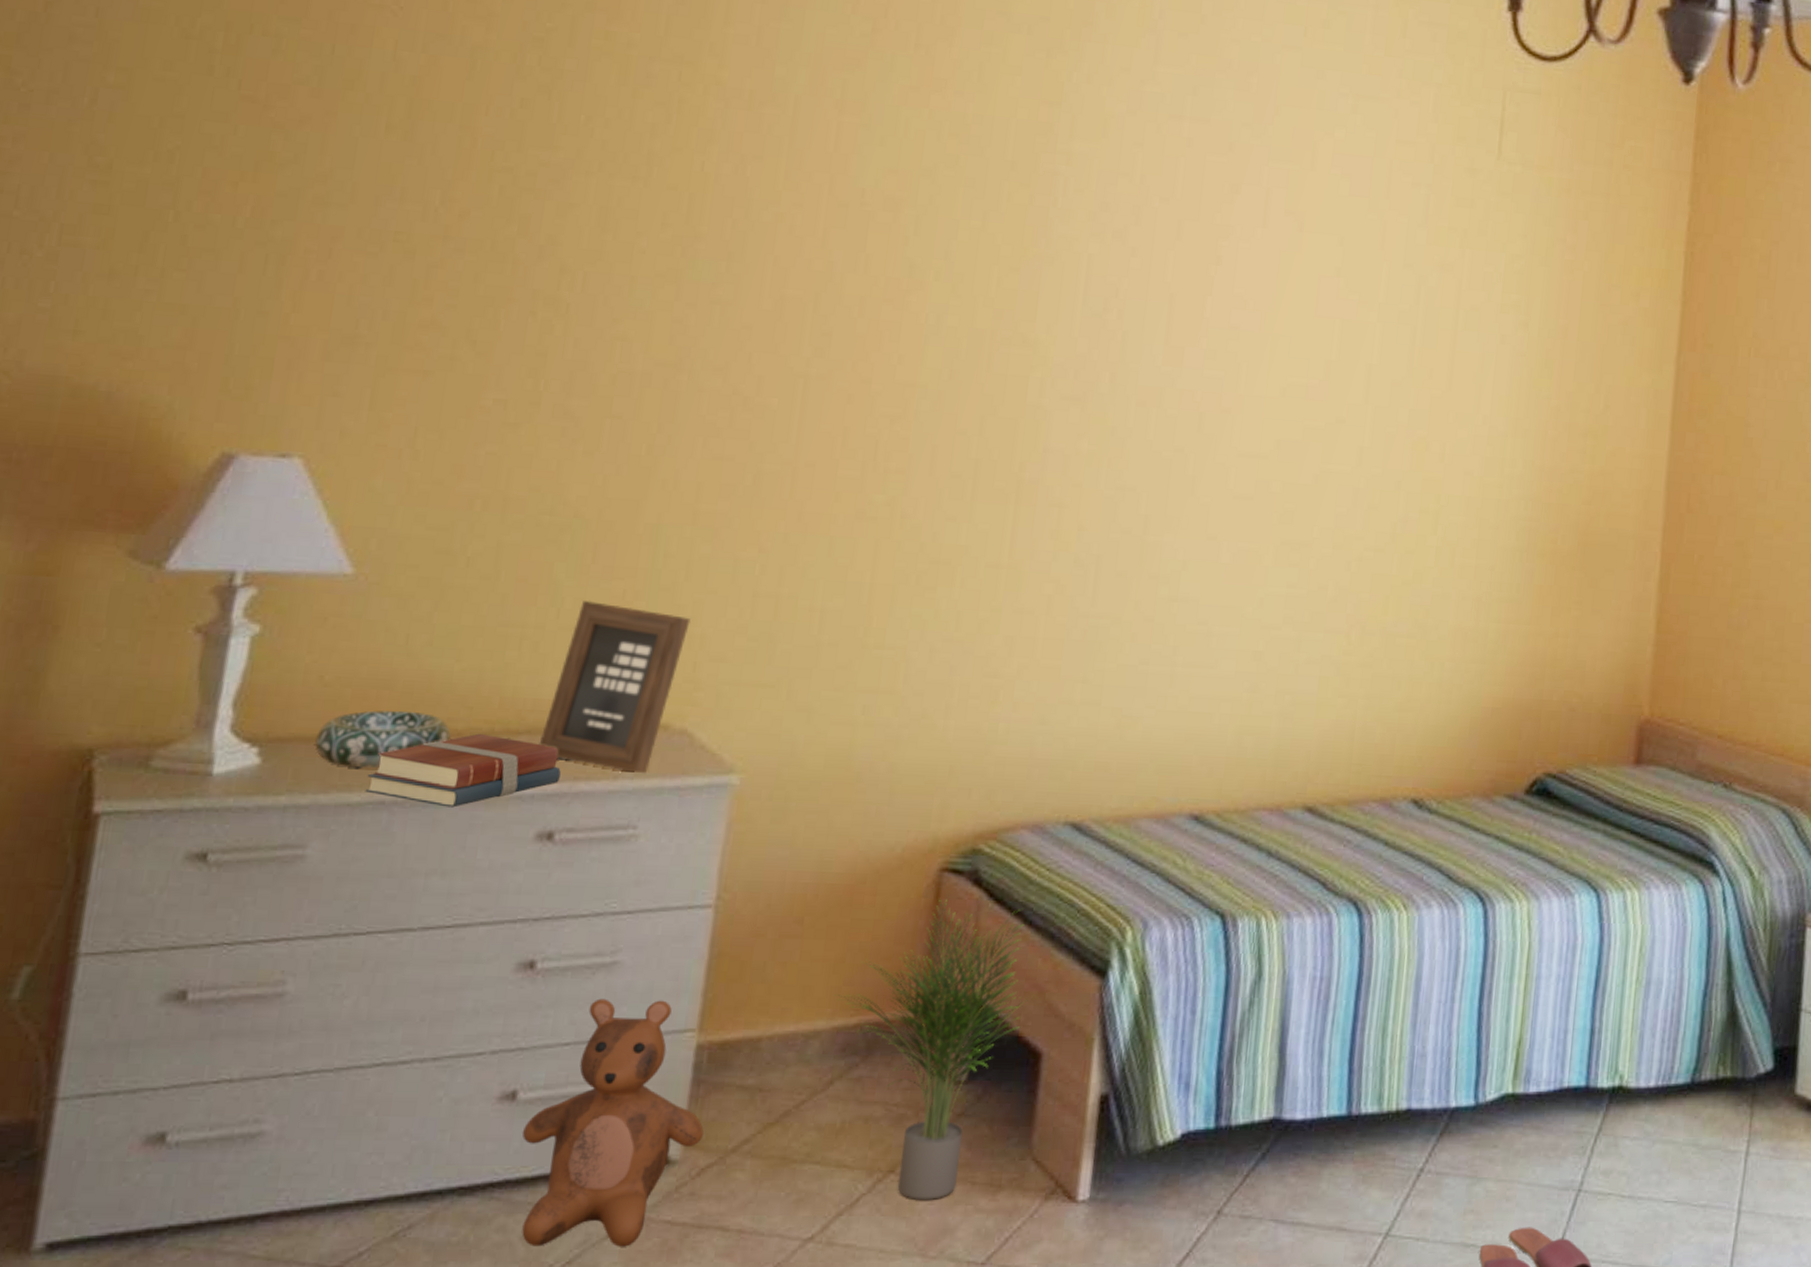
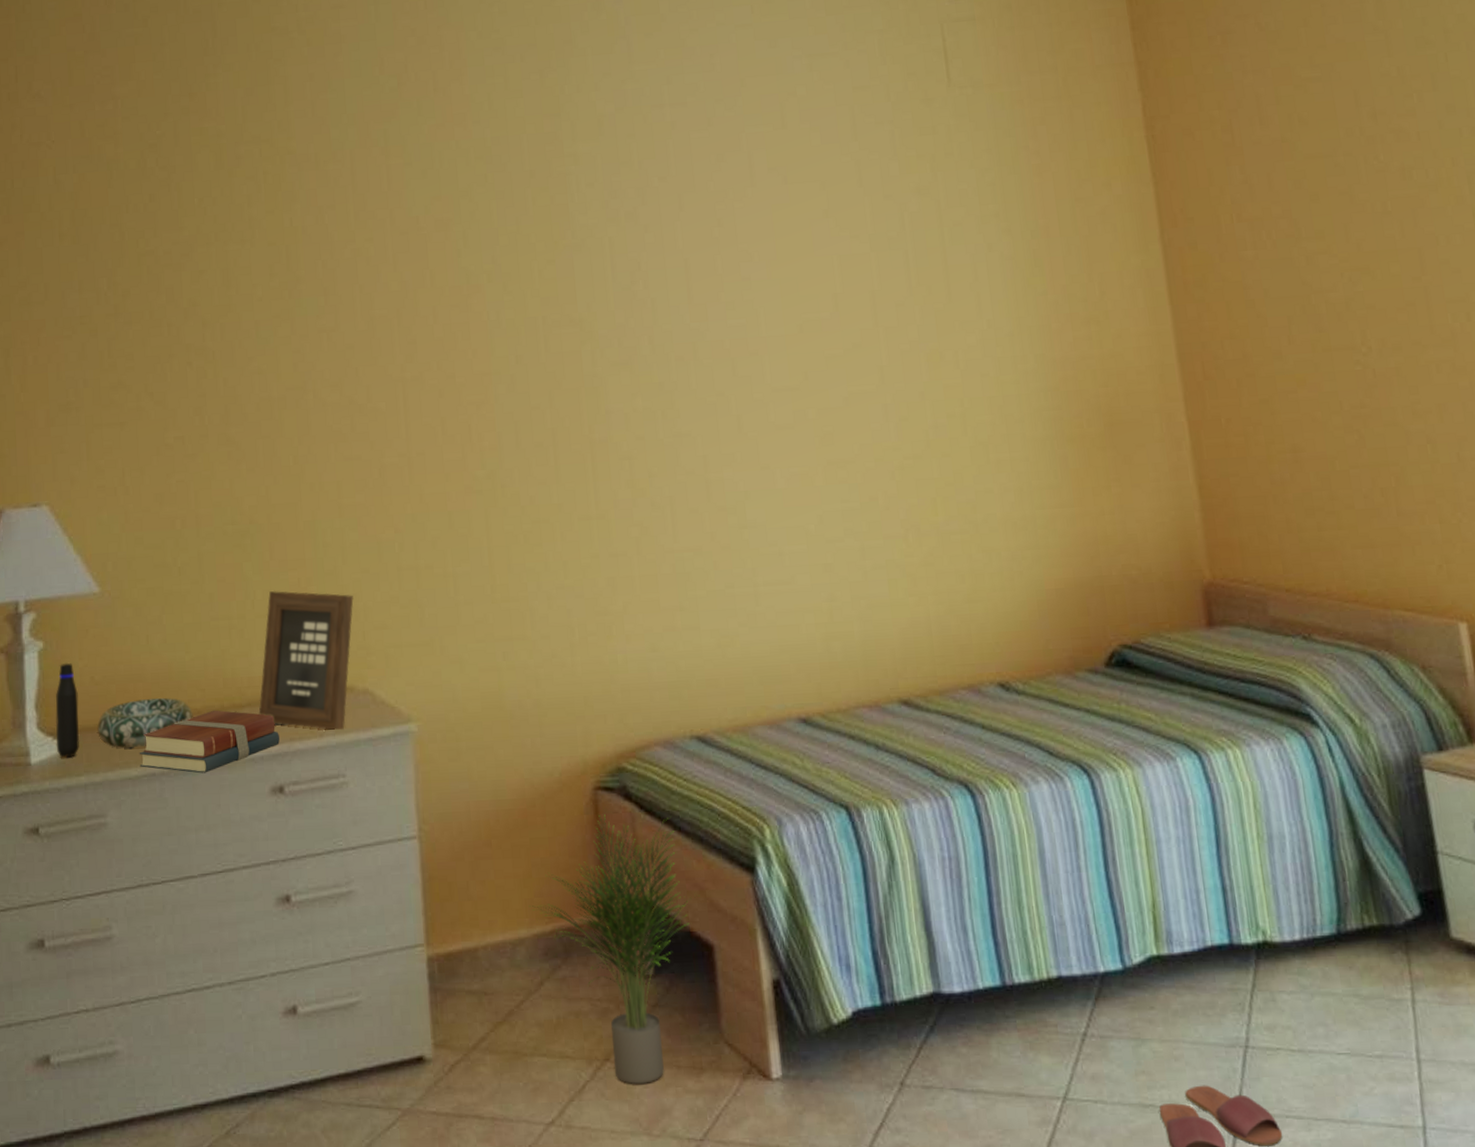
water bottle: none [252,654,298,772] -> present [55,662,80,758]
teddy bear: present [522,998,704,1247] -> none [306,921,447,1138]

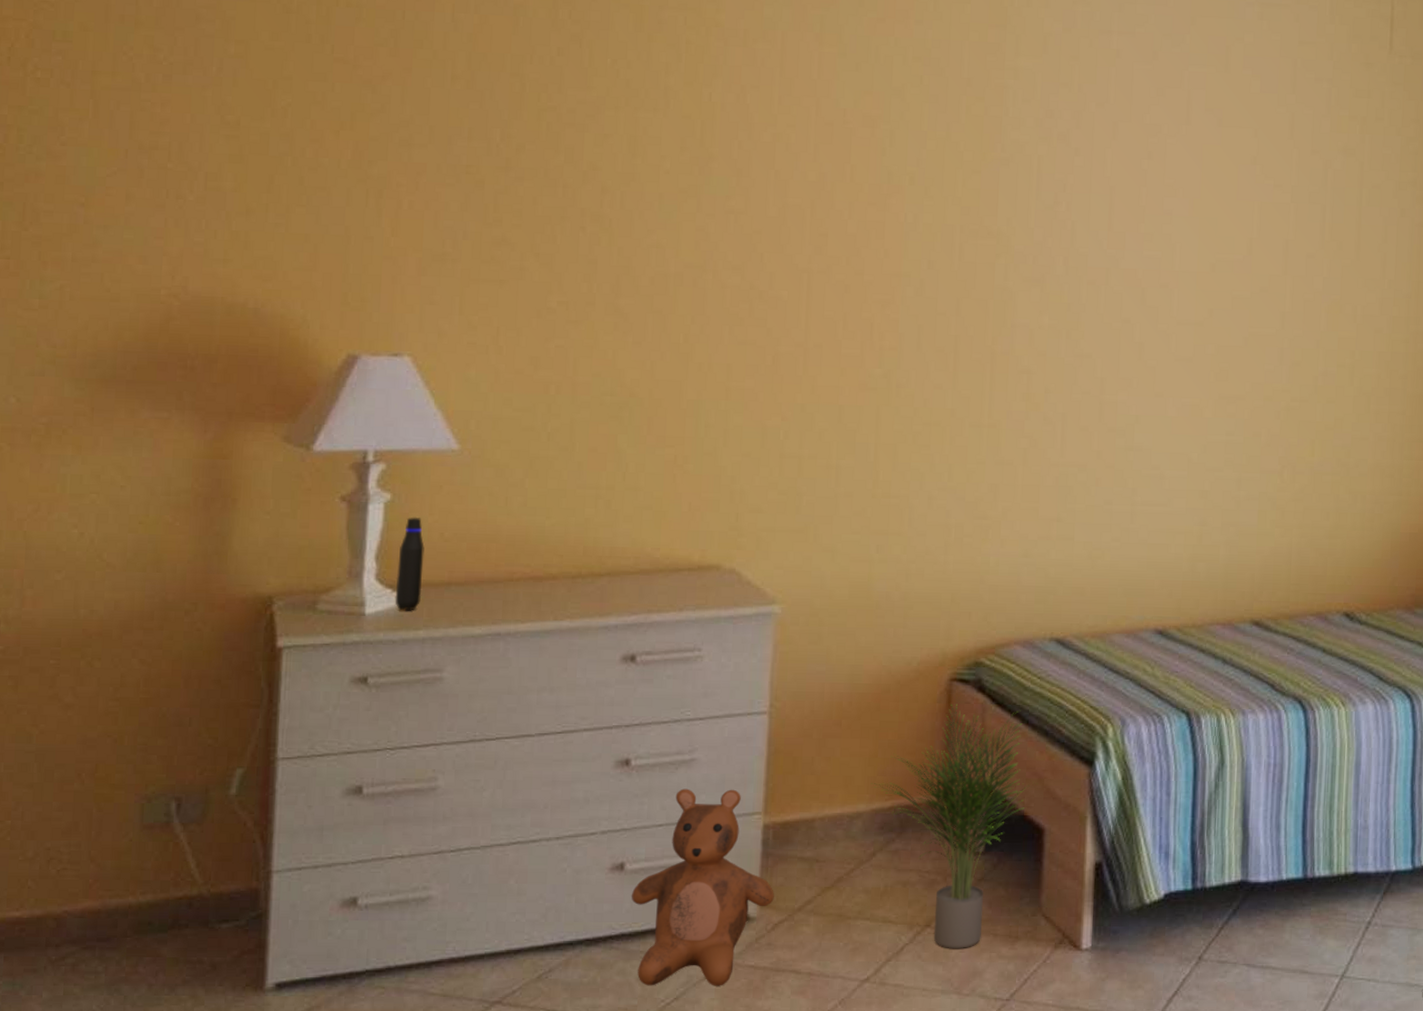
decorative bowl: present [97,698,193,748] -> none [442,559,548,607]
books: present [139,710,280,774] -> none [484,576,637,637]
picture frame: present [258,590,354,731] -> none [617,465,731,606]
teddy bear: none [306,921,447,1138] -> present [631,788,774,986]

